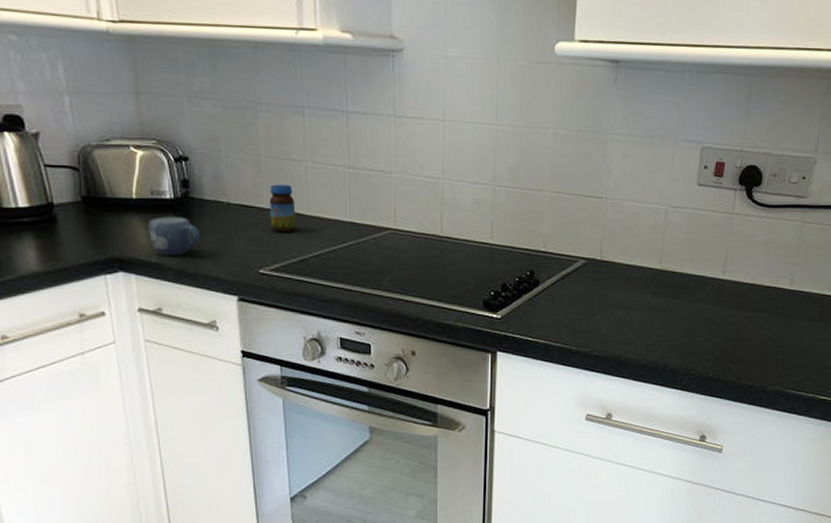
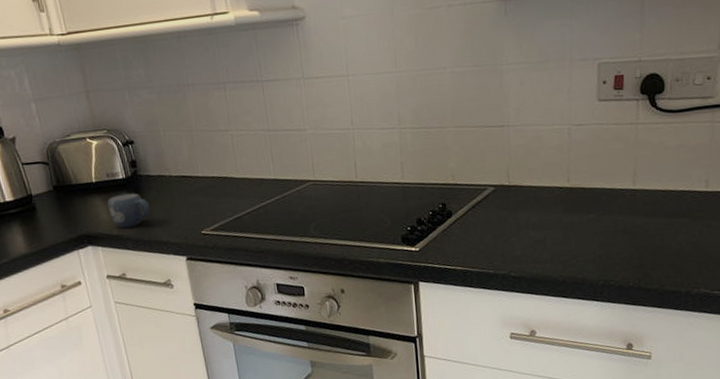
jar: present [269,184,296,233] -> none [203,153,229,197]

